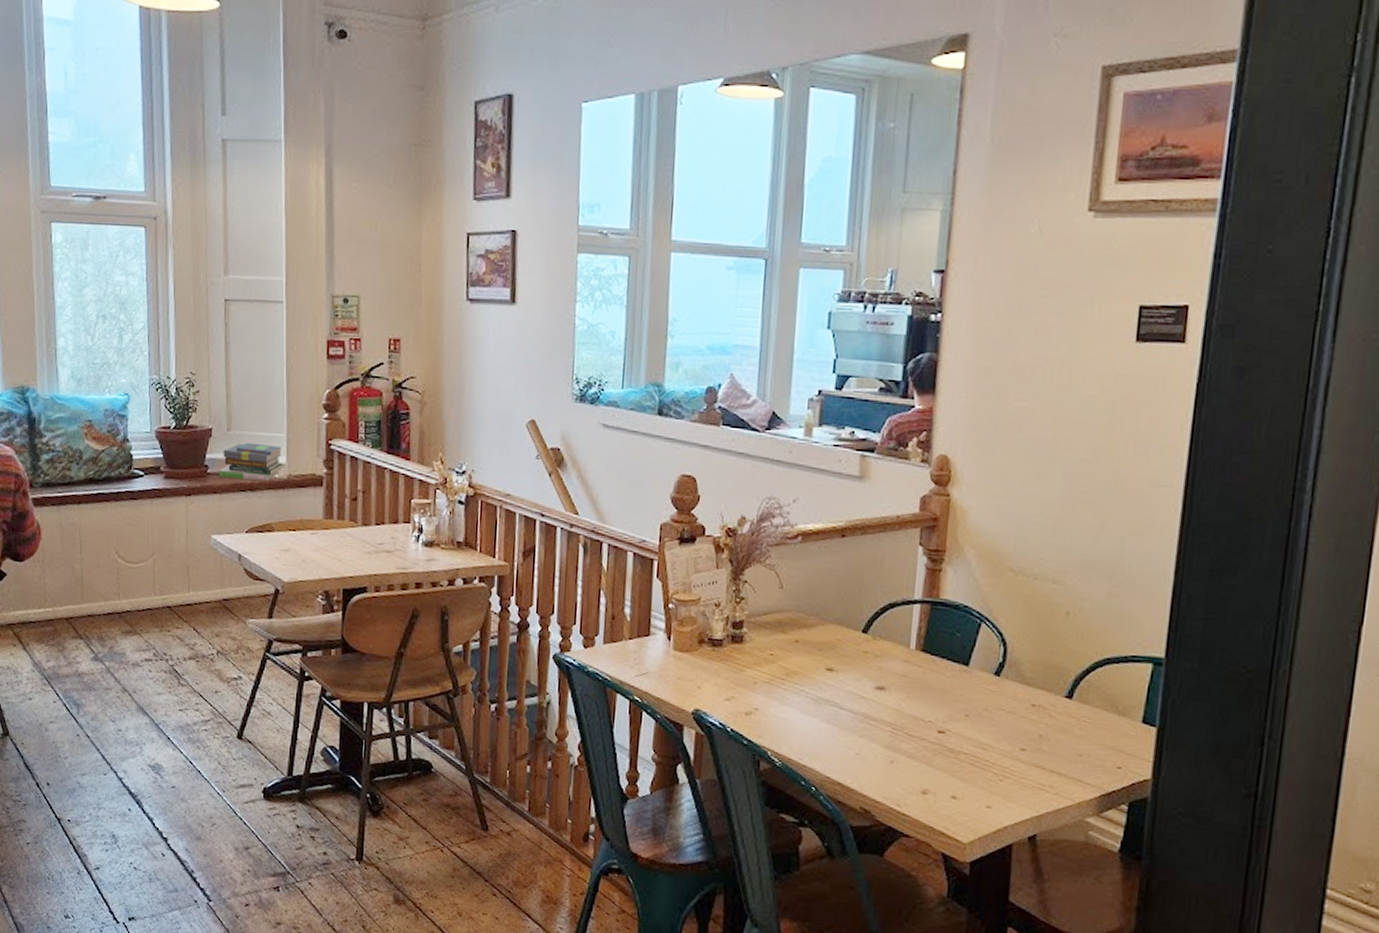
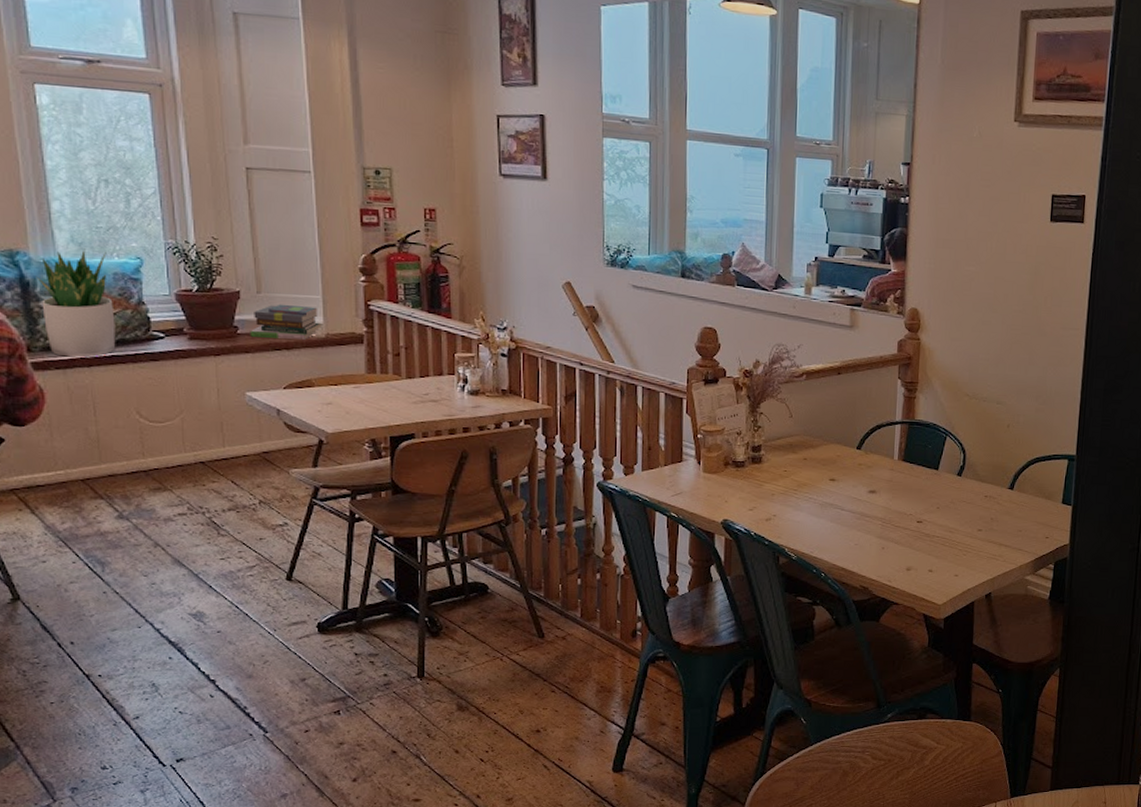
planter: none [41,385,103,495] -> present [36,248,116,358]

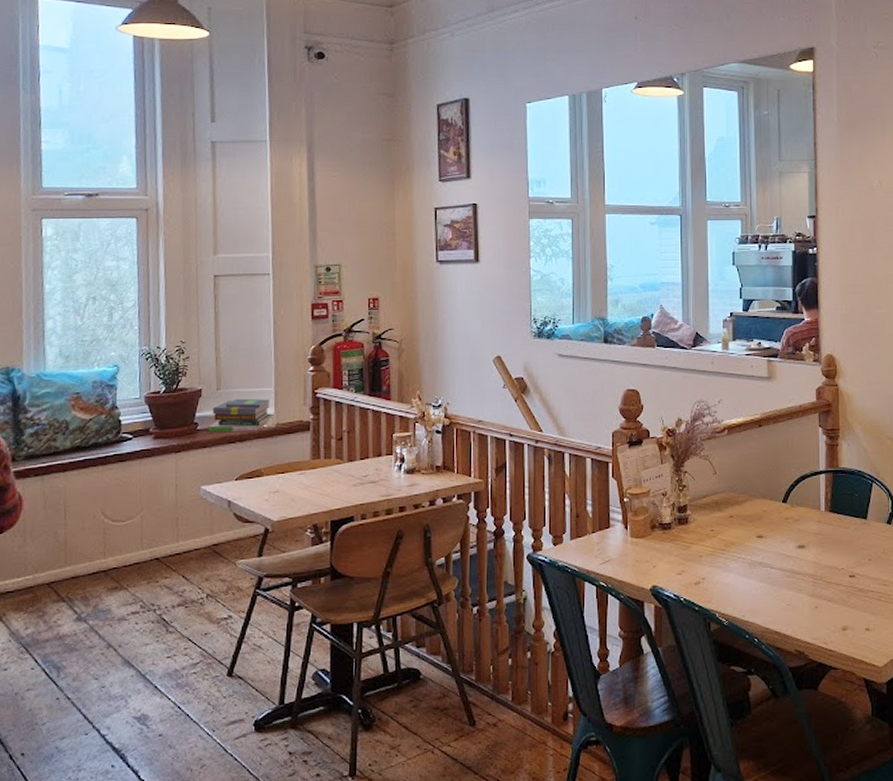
planter: present [36,248,116,358] -> none [26,361,91,464]

